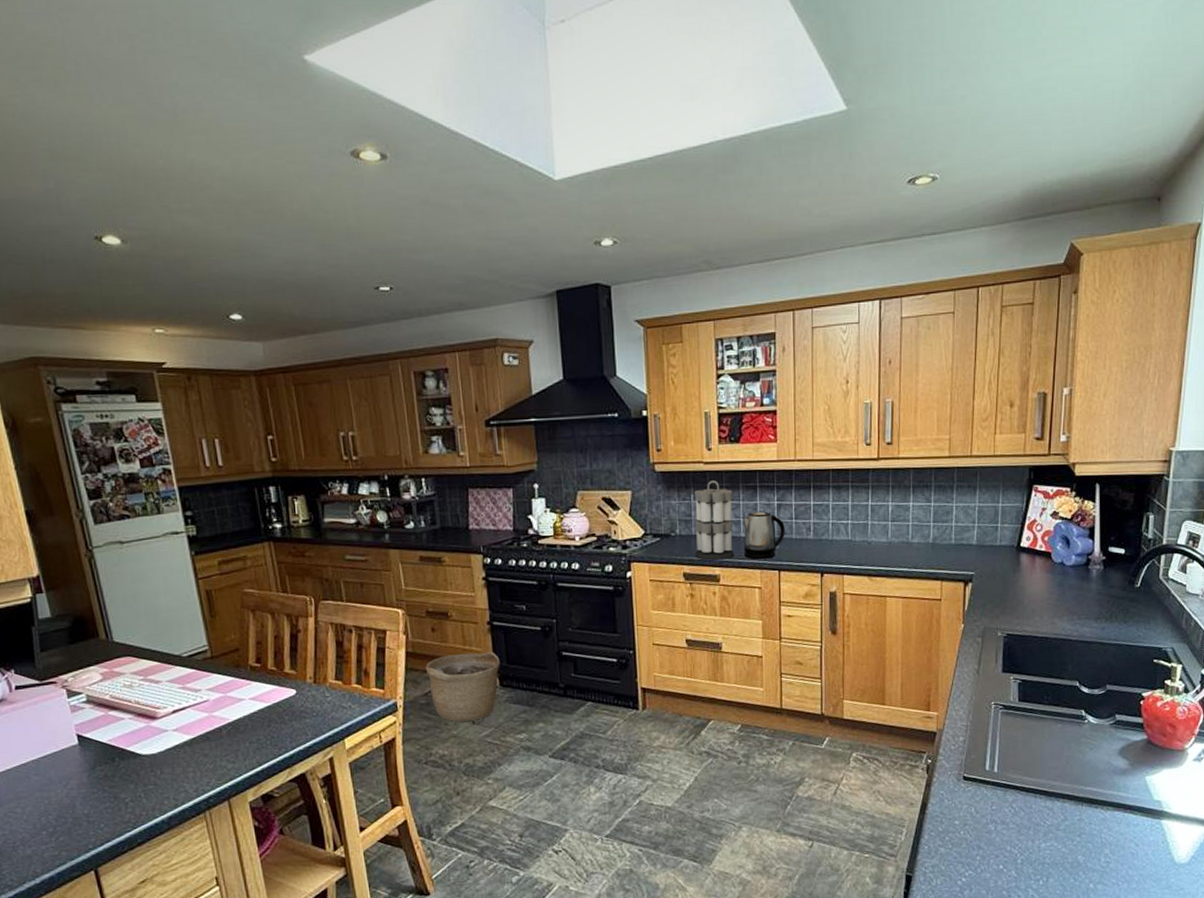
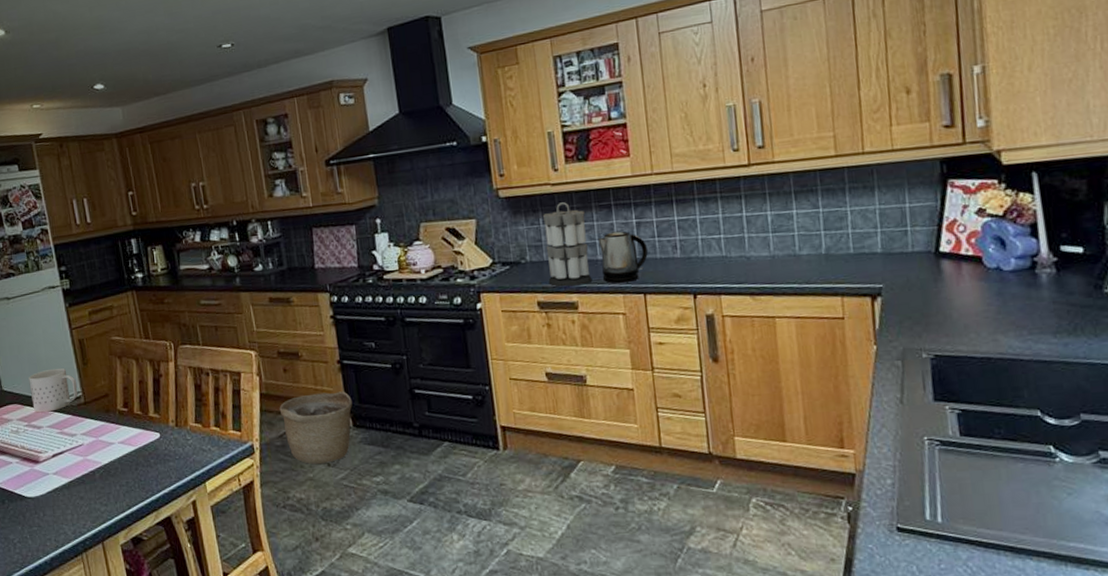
mug: none [145,619,204,667] -> present [28,368,78,413]

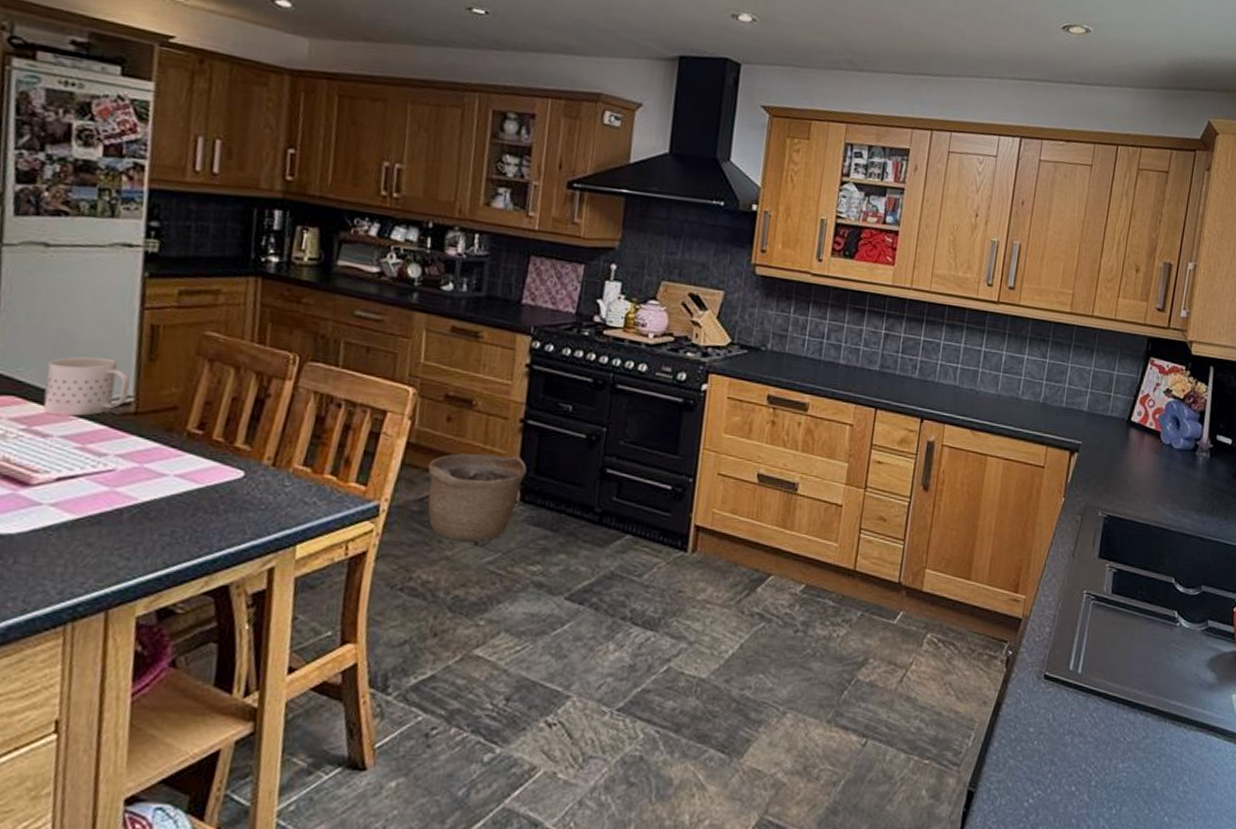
spice rack: present [543,202,593,287] -> none [784,295,838,387]
kettle: present [597,231,648,283] -> none [839,337,889,393]

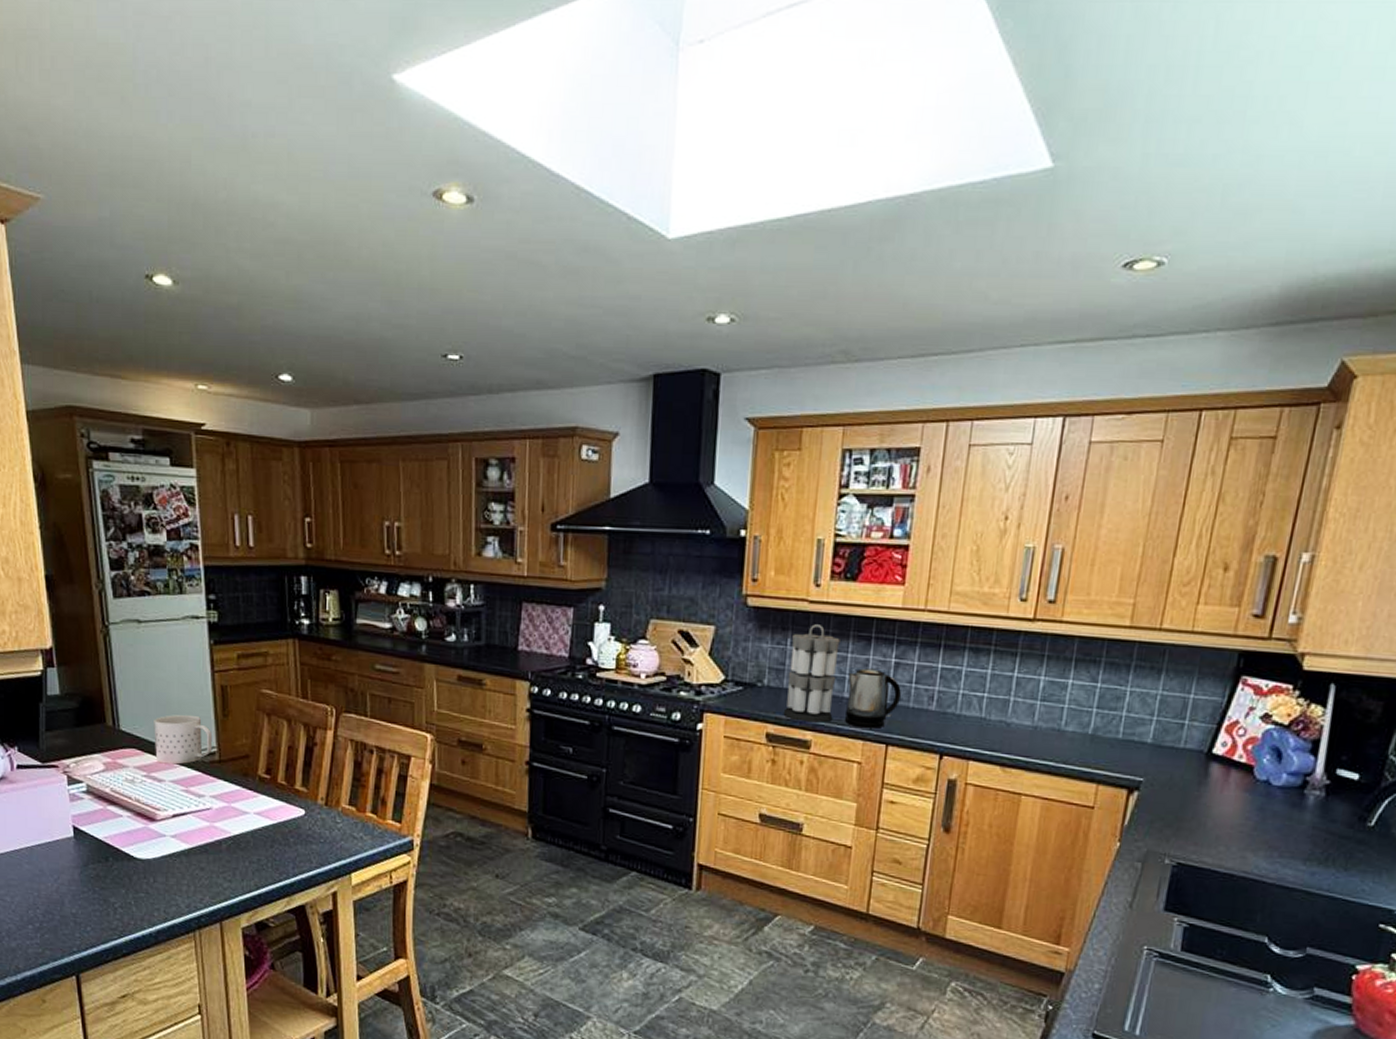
basket: present [427,453,527,542] -> none [450,794,535,875]
spice rack: none [784,295,838,387] -> present [783,624,840,723]
kettle: none [839,337,889,393] -> present [844,668,901,728]

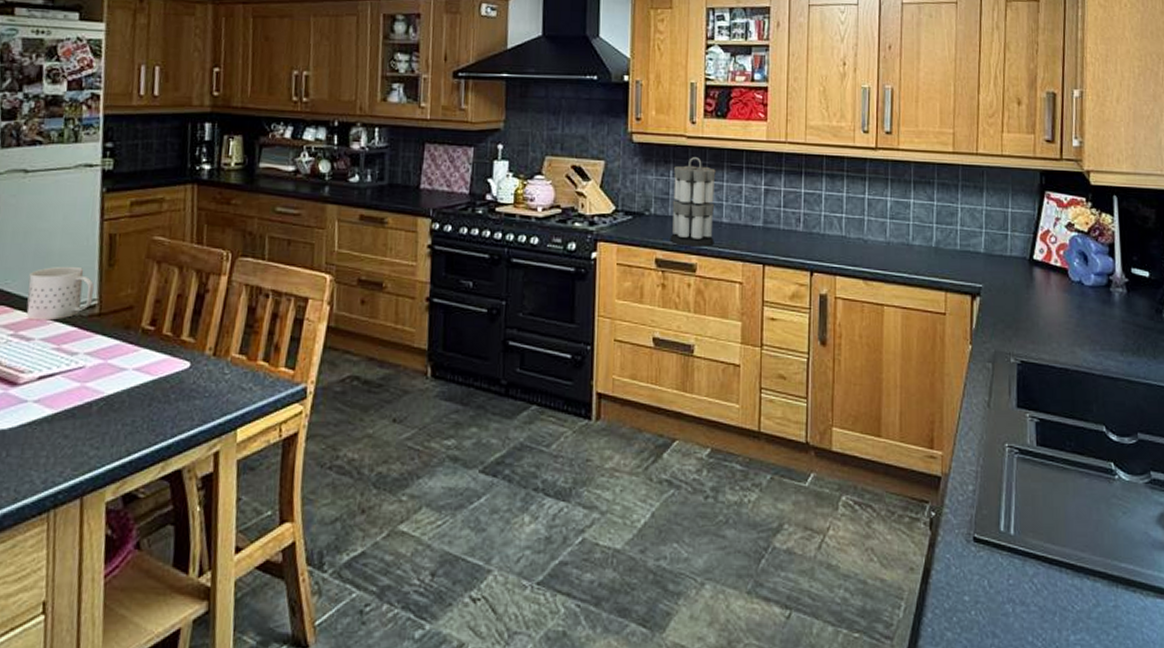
kettle: present [844,668,901,728] -> none [724,195,772,250]

